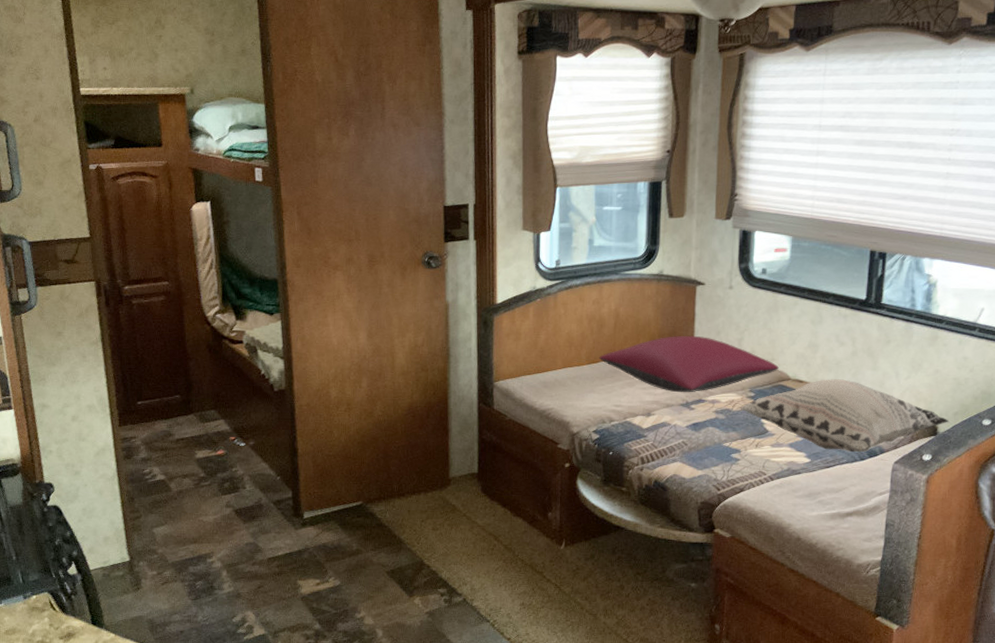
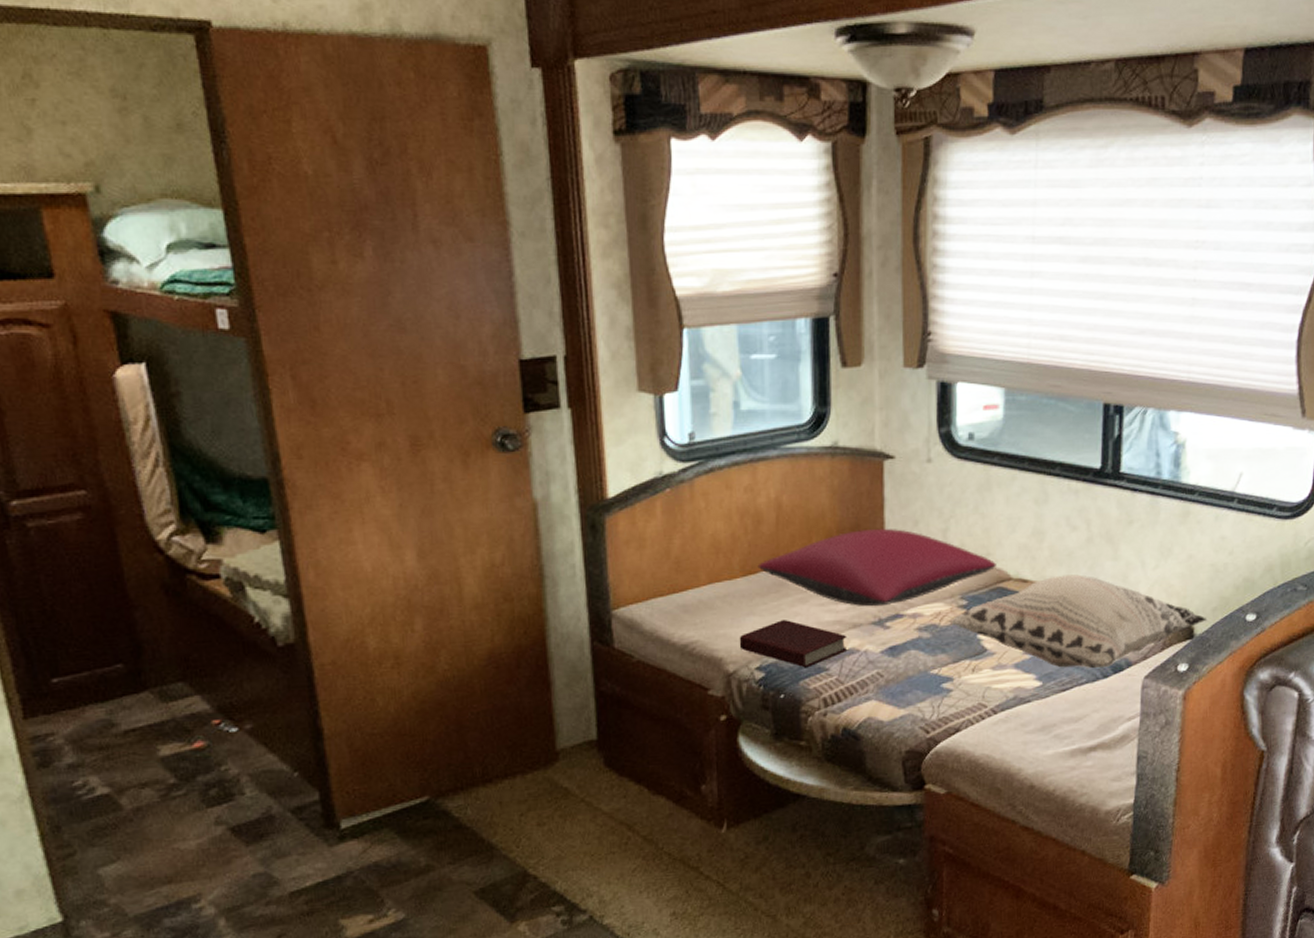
book: none [582,398,662,434] -> present [739,620,847,668]

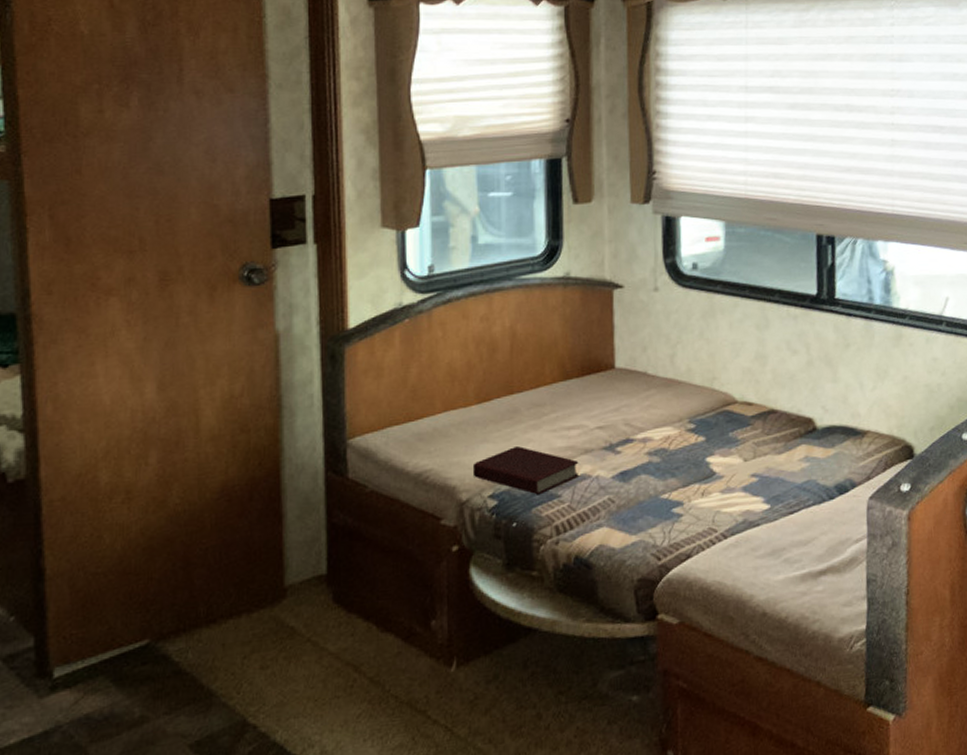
pillow: present [757,528,996,607] -> none [492,354,722,432]
decorative pillow: present [948,574,1208,669] -> none [677,397,926,491]

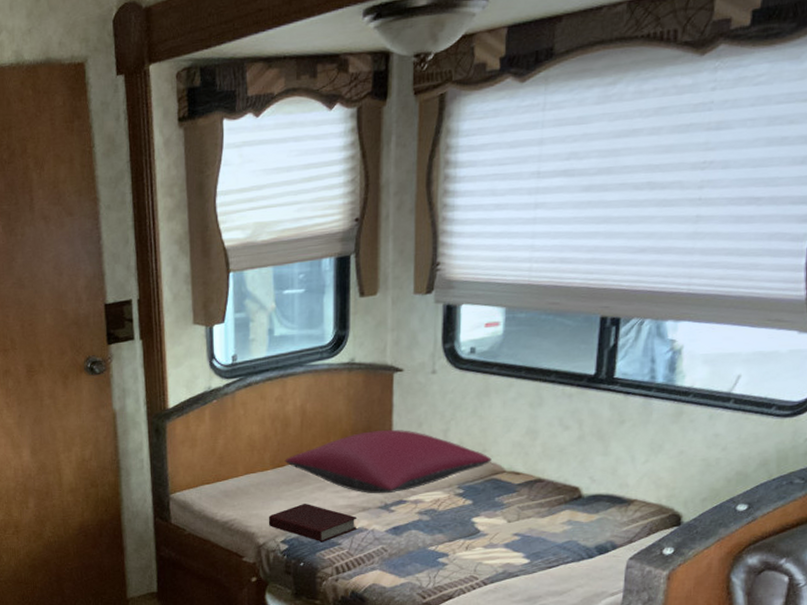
pillow: none [492,354,722,432] -> present [284,429,491,494]

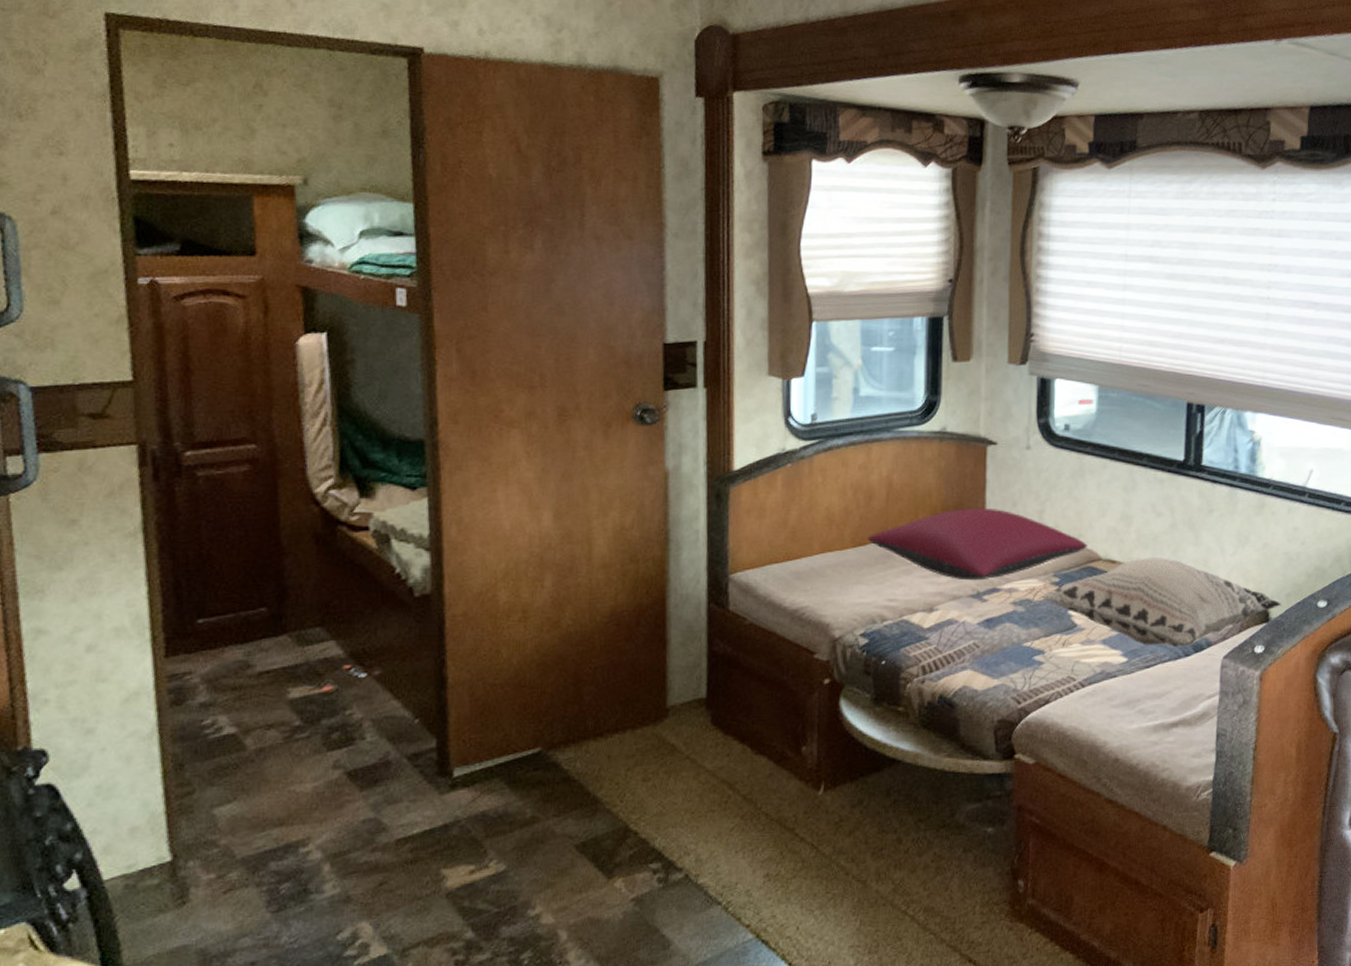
book: present [268,504,358,542] -> none [846,590,947,636]
decorative pillow: none [446,468,696,550] -> present [1041,558,1282,647]

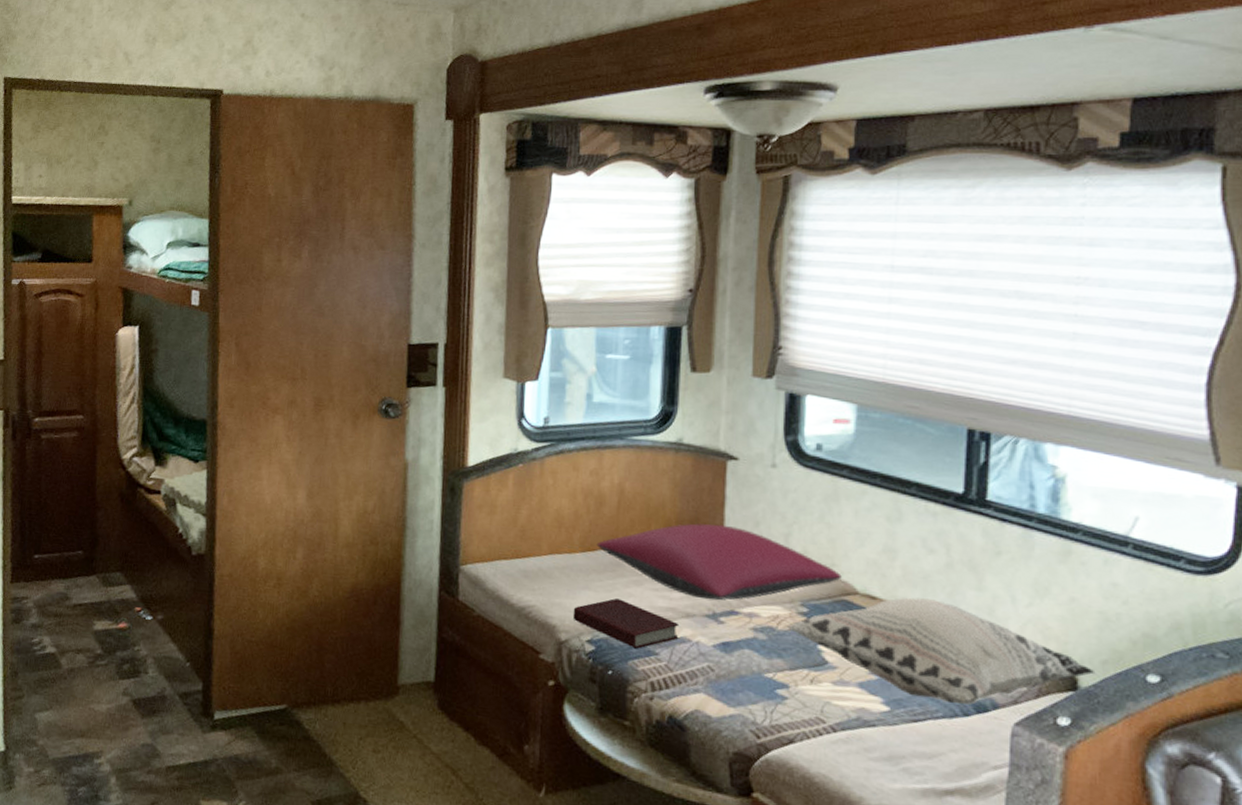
book: none [846,590,947,636] -> present [572,598,680,649]

